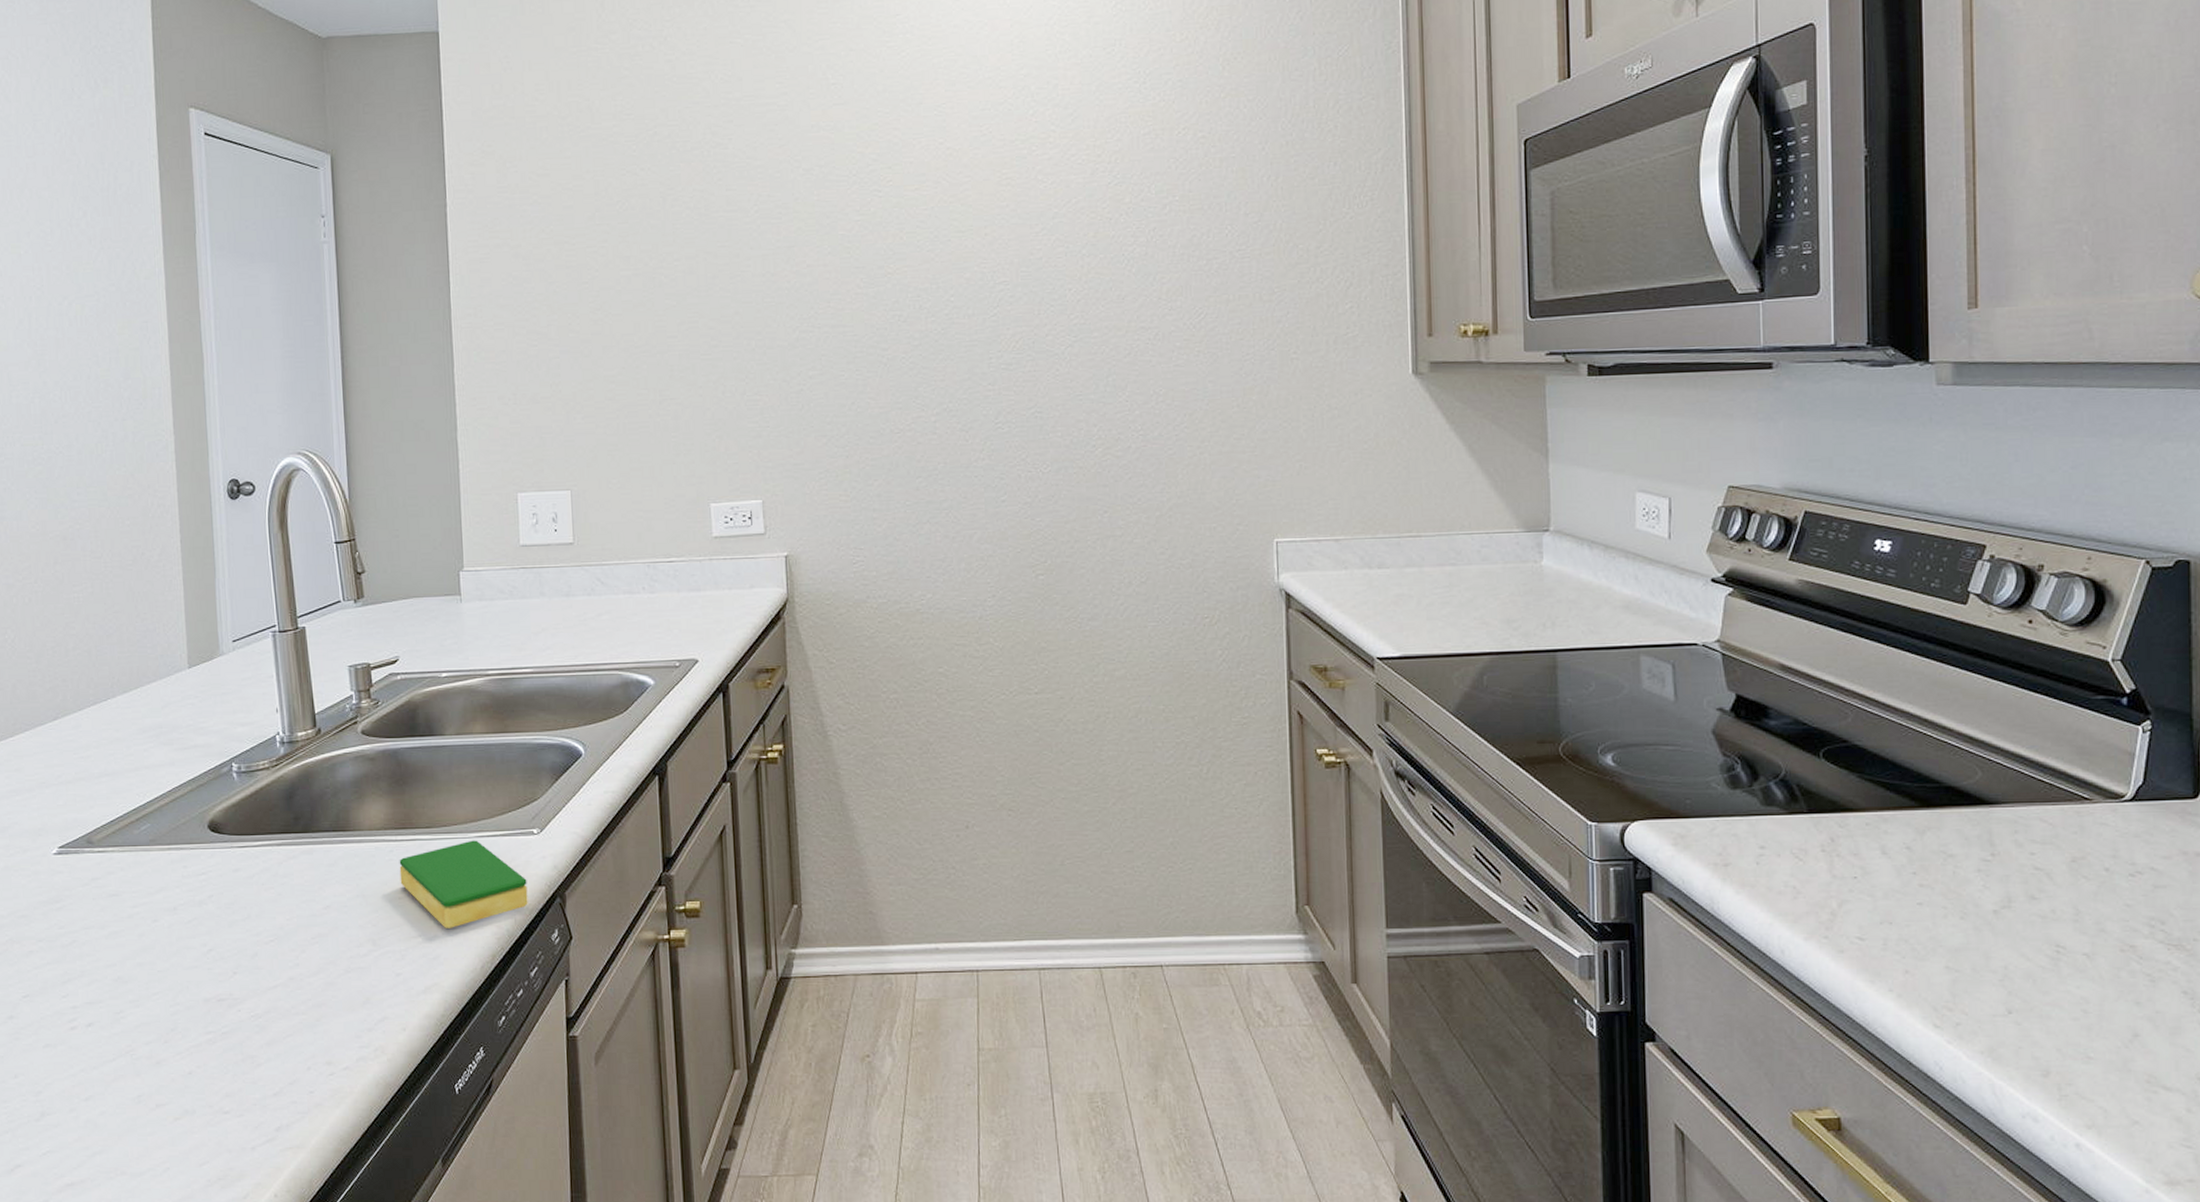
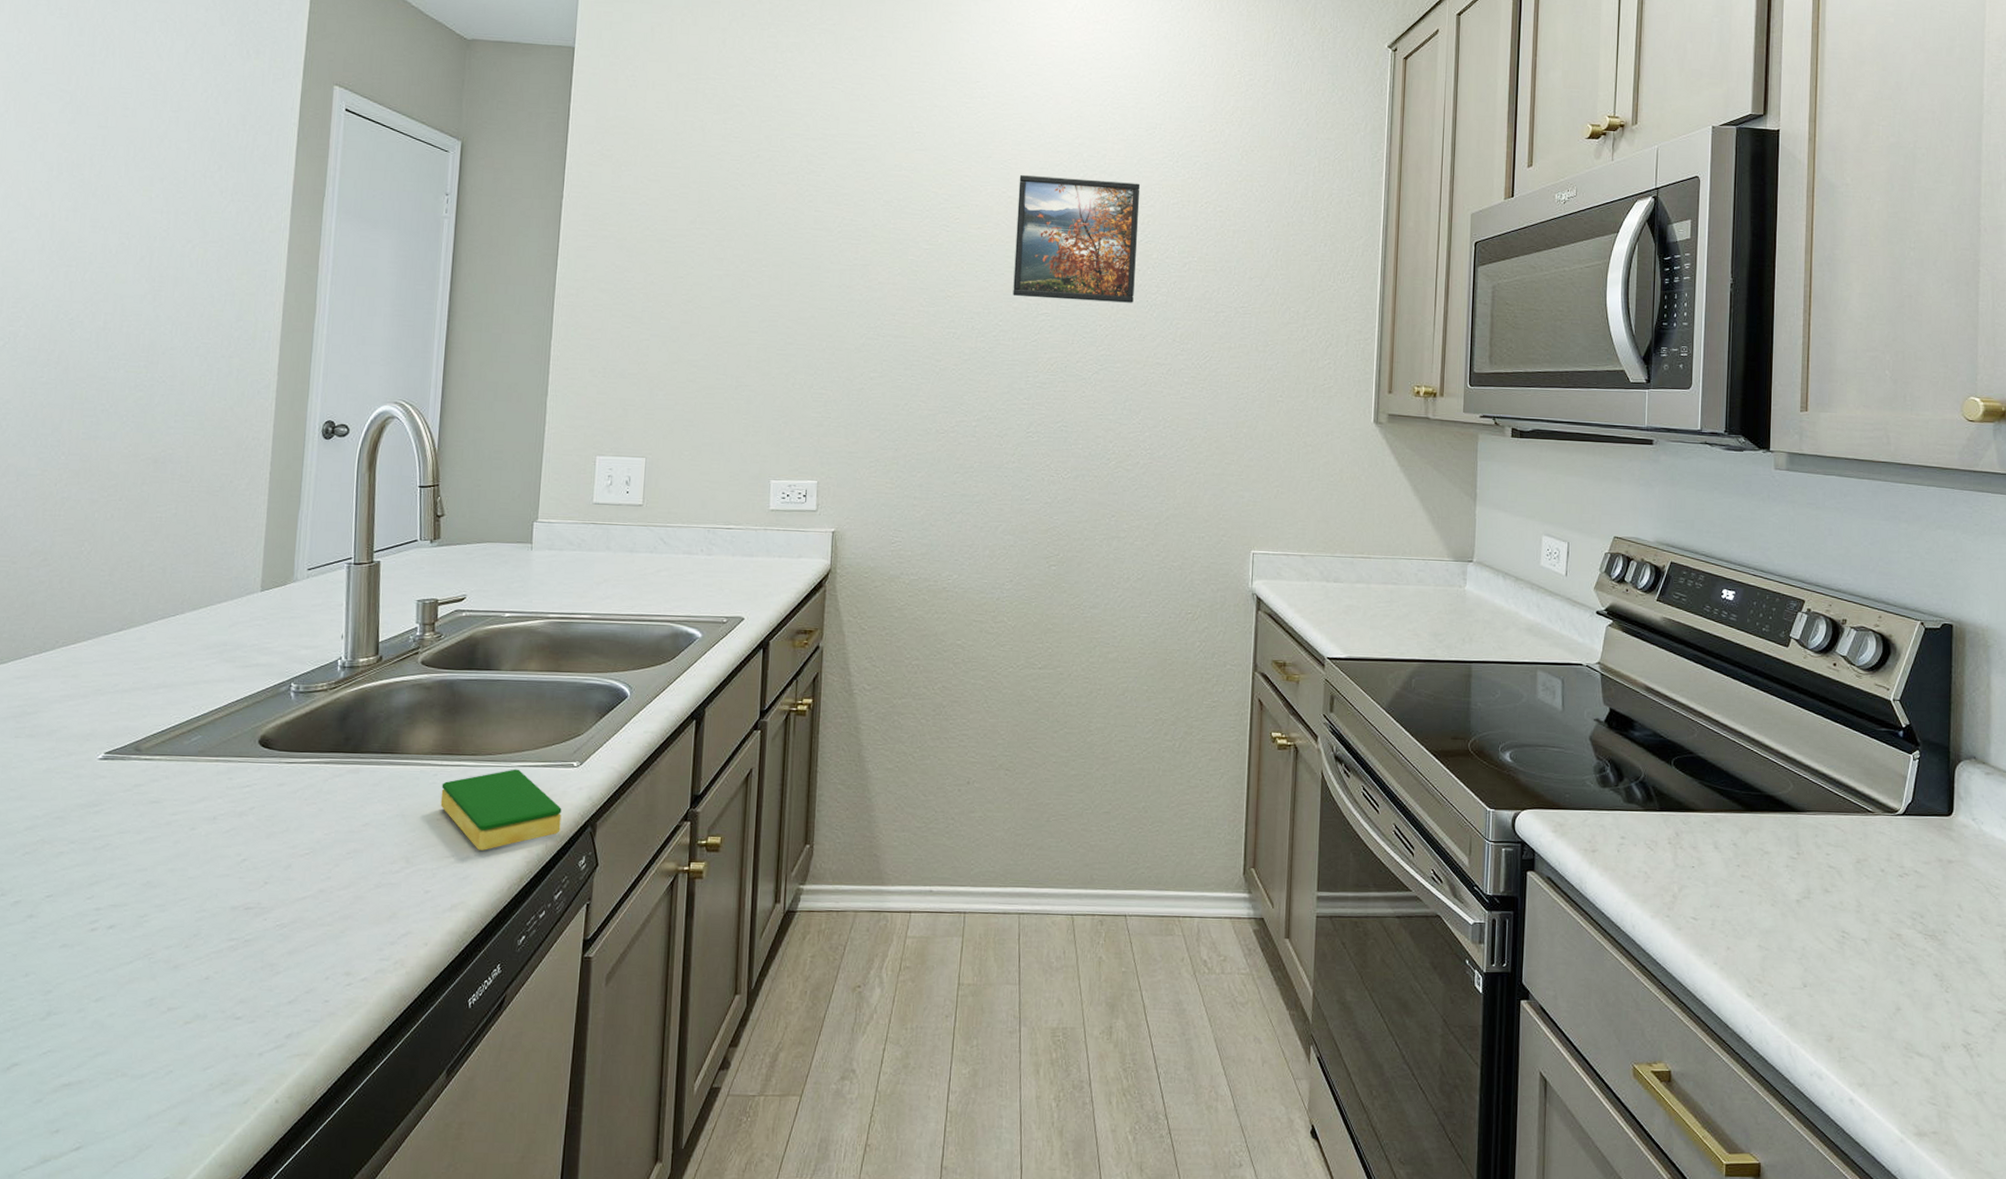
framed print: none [957,114,1107,266] -> present [1013,174,1141,303]

